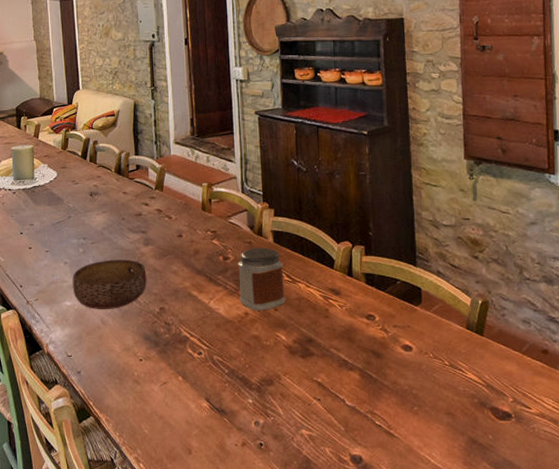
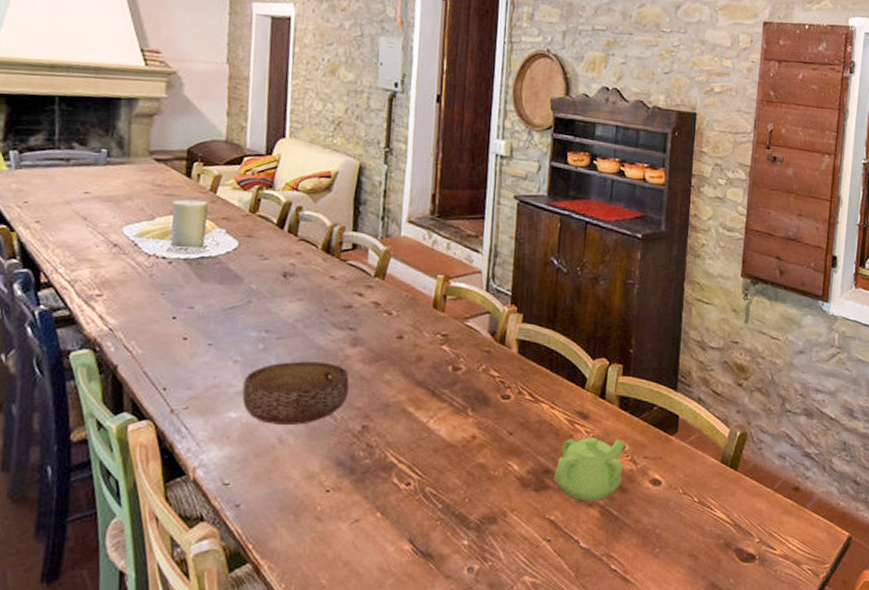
jar: present [238,247,286,311] -> none [467,358,527,434]
teapot: none [316,310,376,366] -> present [554,437,625,501]

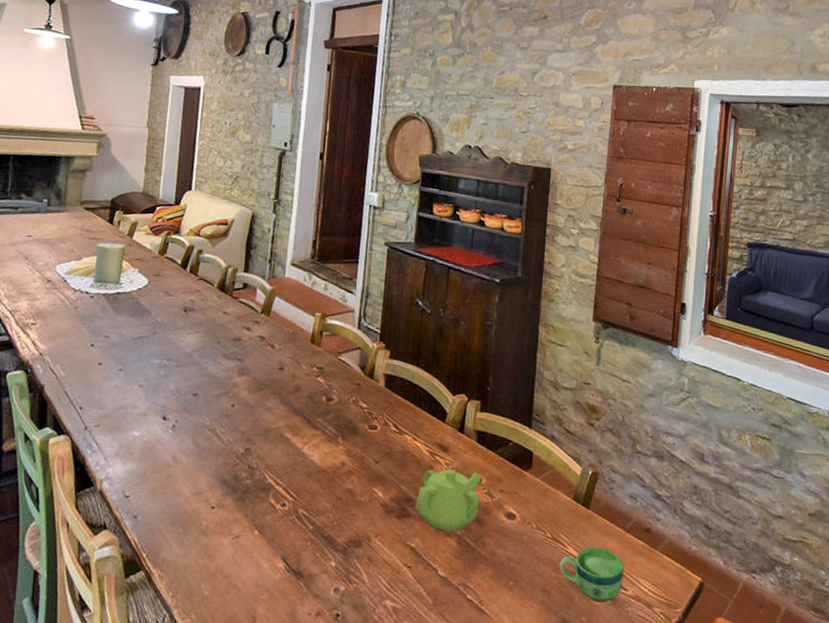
bowl: present [242,361,349,425] -> none [144,387,236,445]
cup: none [707,508,772,562] -> present [560,547,624,602]

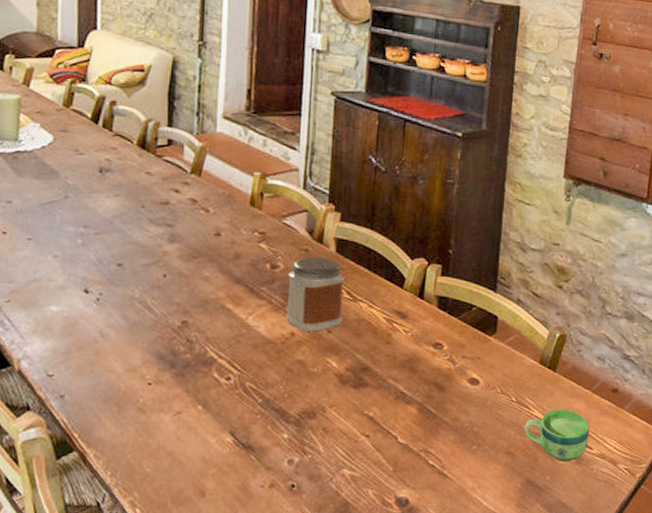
jar: none [338,391,393,462] -> present [286,256,345,332]
teapot: present [415,469,482,531] -> none [372,336,444,399]

